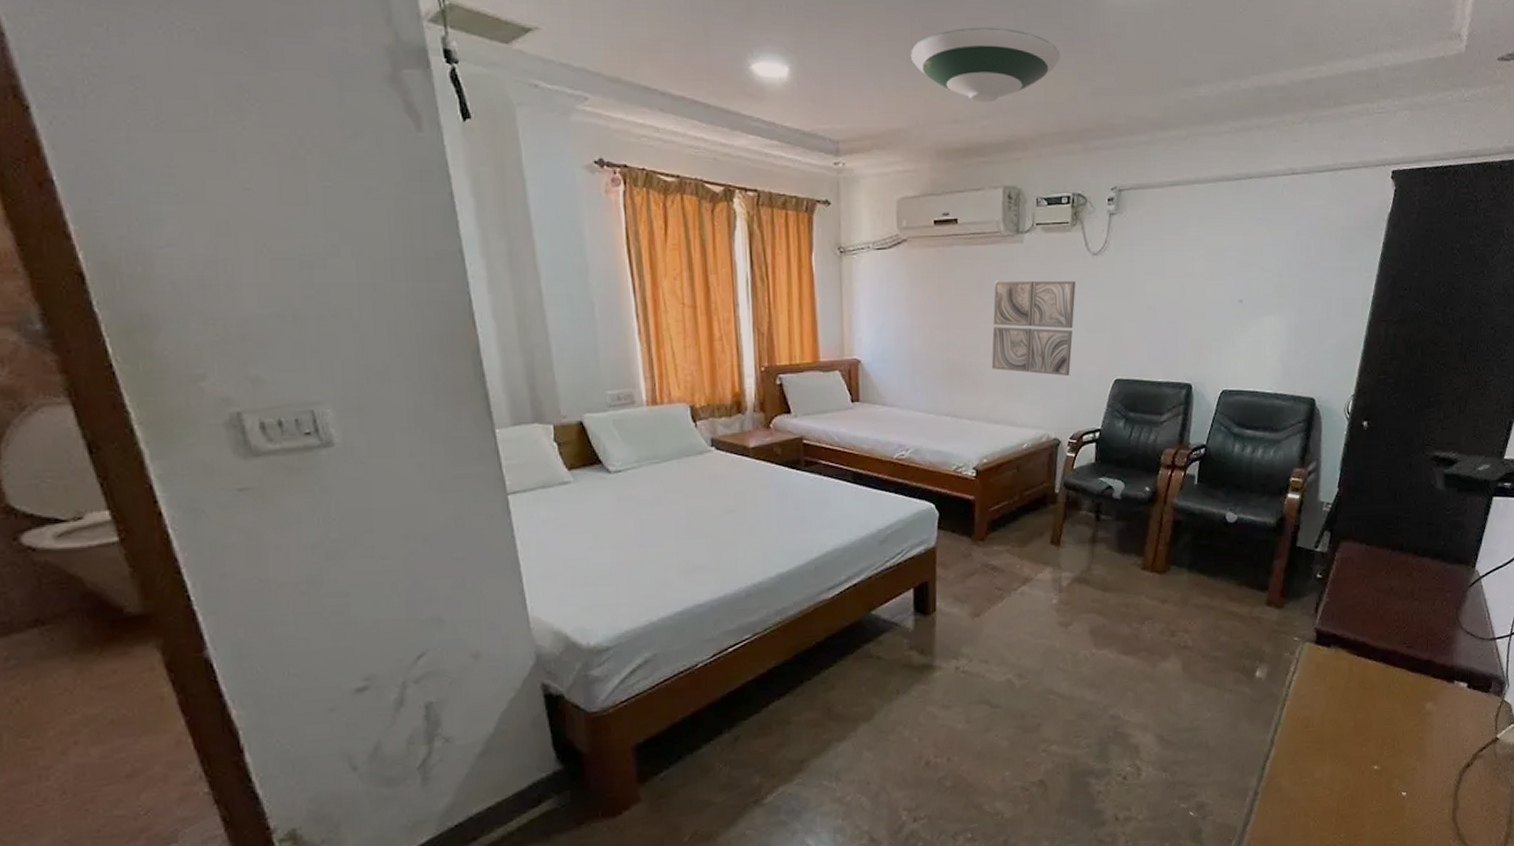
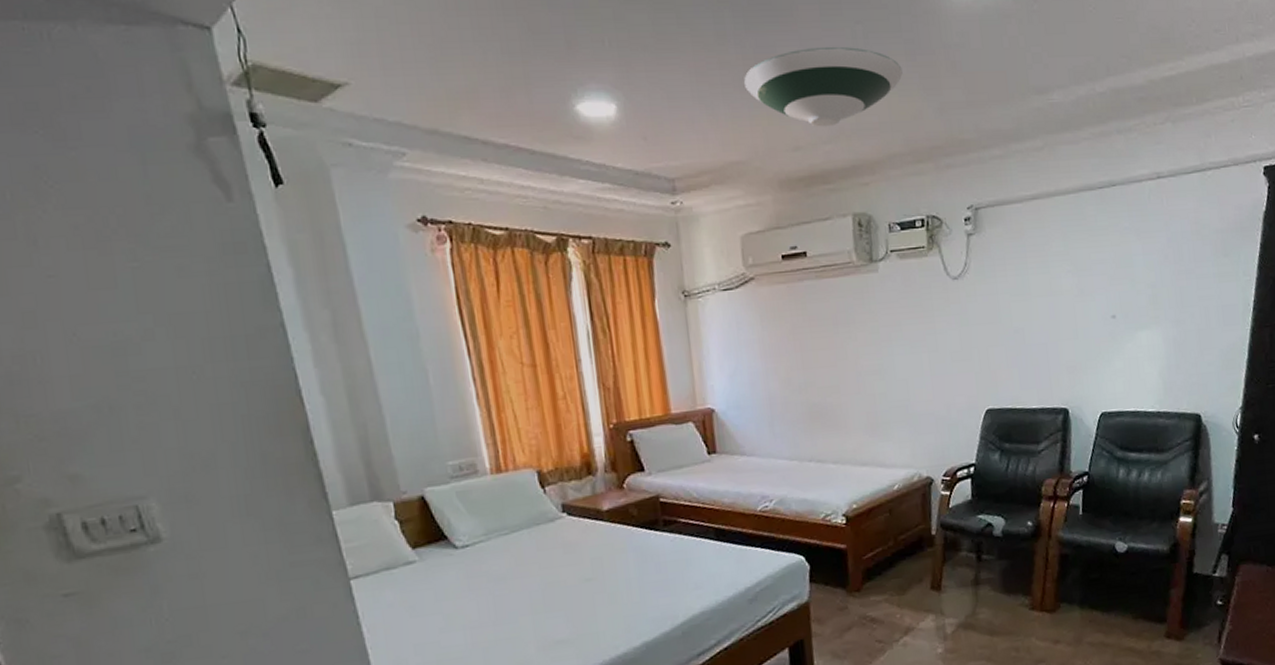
wall art: present [991,280,1076,376] -> none [850,309,939,410]

